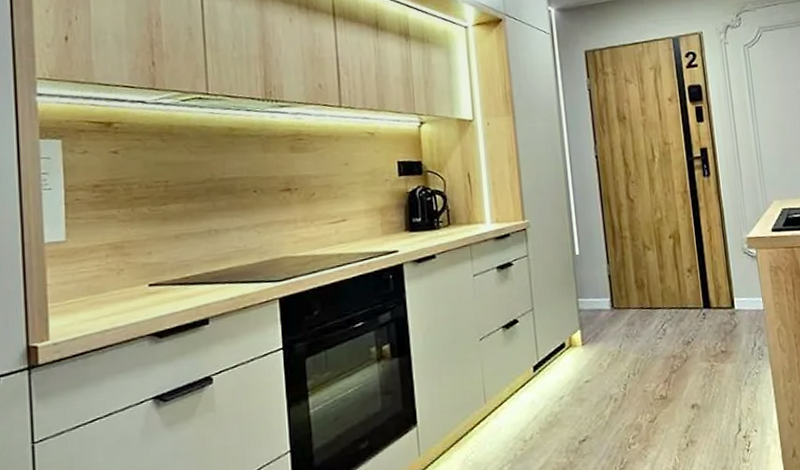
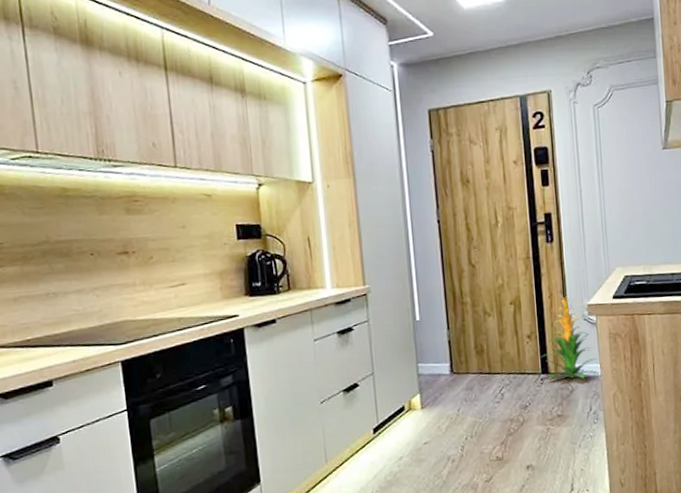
indoor plant: none [702,228,764,313] -> present [541,295,601,379]

